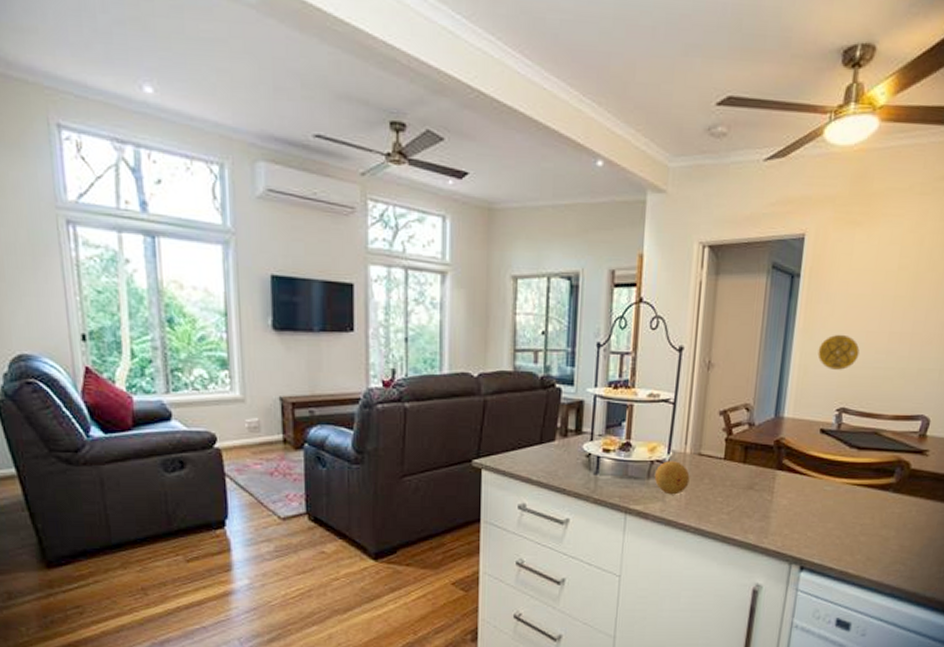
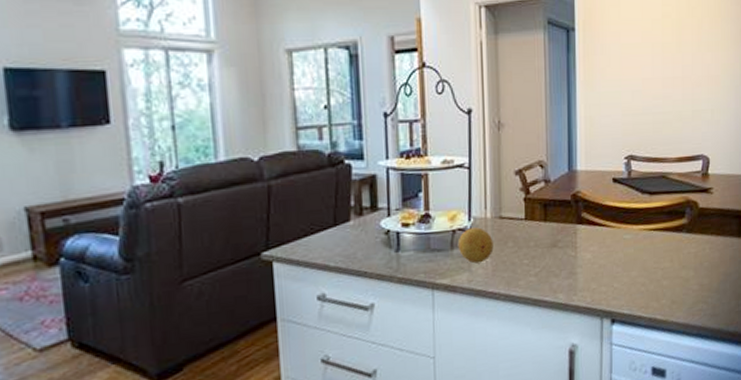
medallion: present [818,334,860,370] -> none [601,83,638,119]

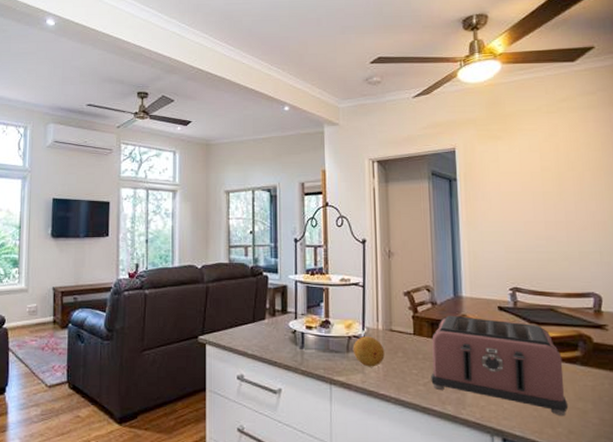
toaster: none [543,192,673,287] -> present [431,315,569,415]

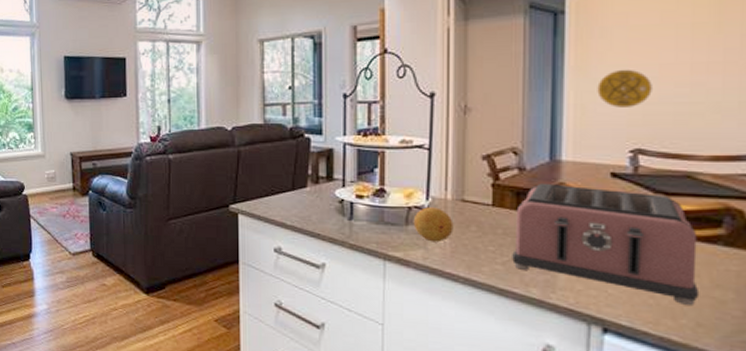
medallion: none [483,225,521,254] -> present [597,69,652,108]

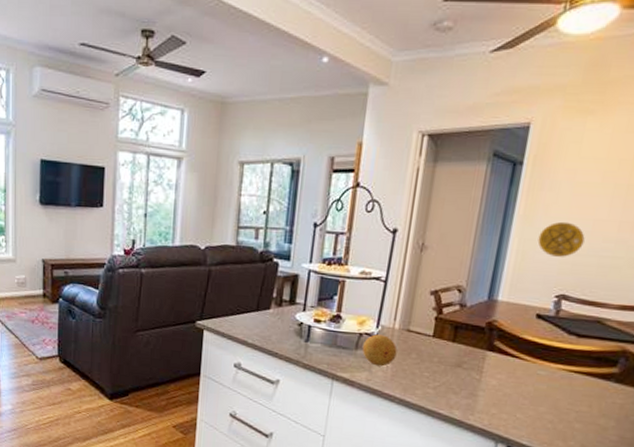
toaster: present [512,182,700,305] -> none [442,319,596,430]

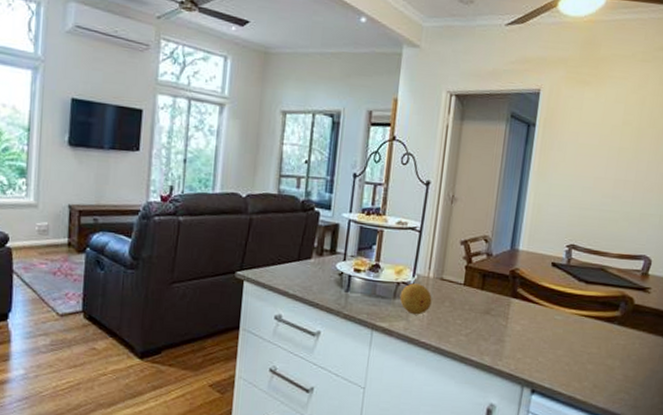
medallion: present [538,221,585,257] -> none [550,178,588,210]

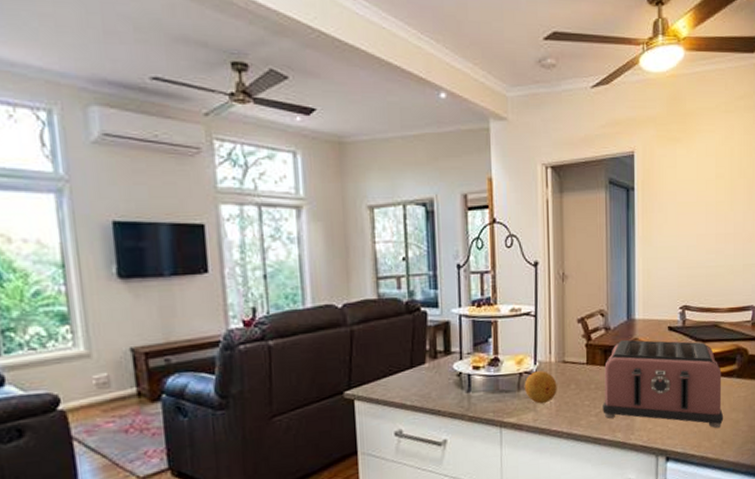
toaster: none [473,267,603,371] -> present [602,339,724,428]

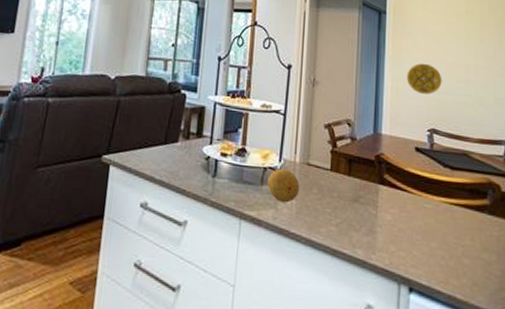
toaster: present [602,339,724,428] -> none [344,152,474,266]
medallion: none [658,239,693,272] -> present [406,63,442,95]

